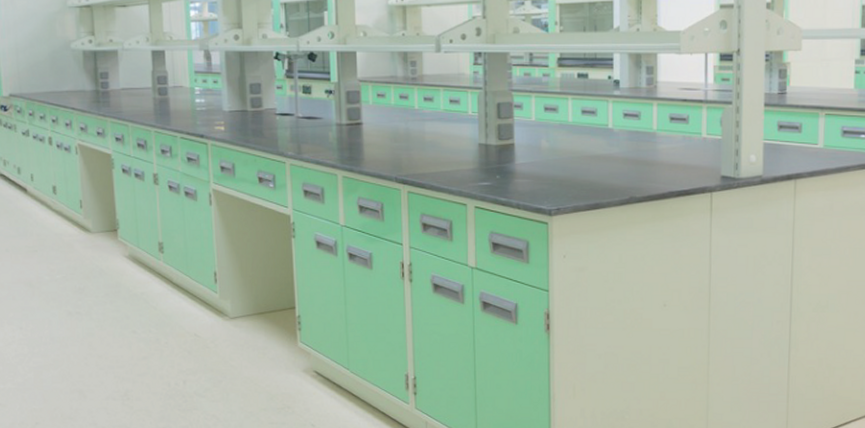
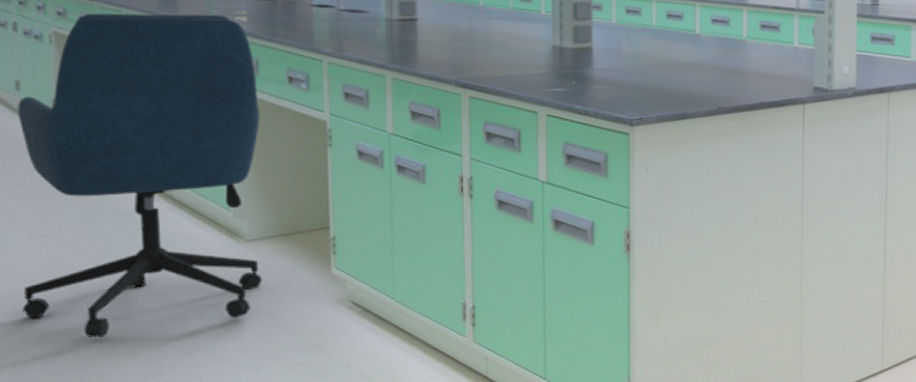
office chair: none [55,125,243,396] -> present [17,13,262,337]

